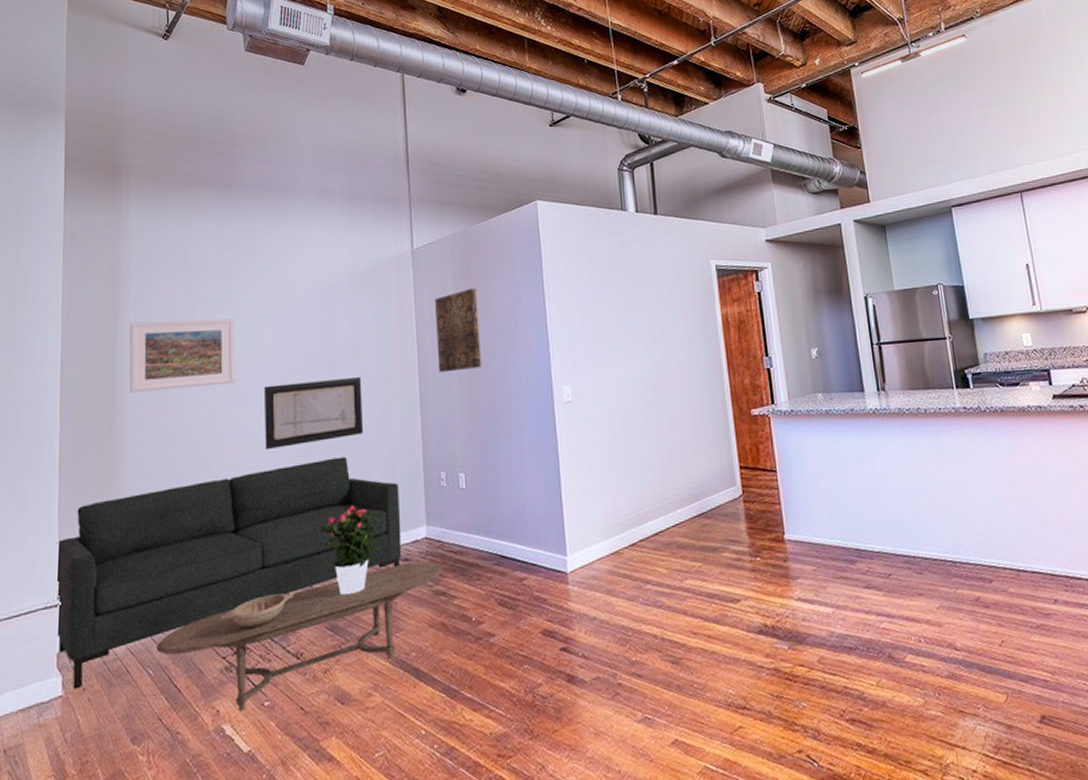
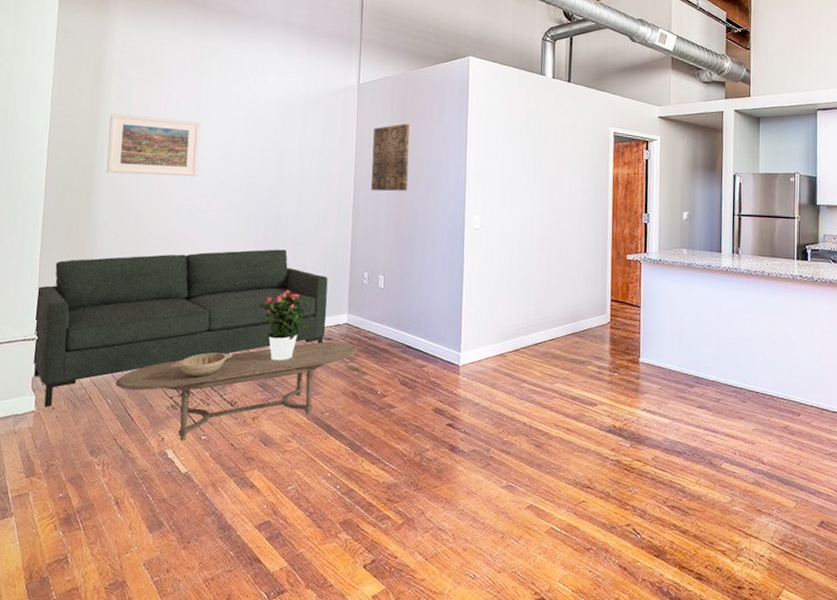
wall art: present [263,377,364,450] -> none [218,182,305,236]

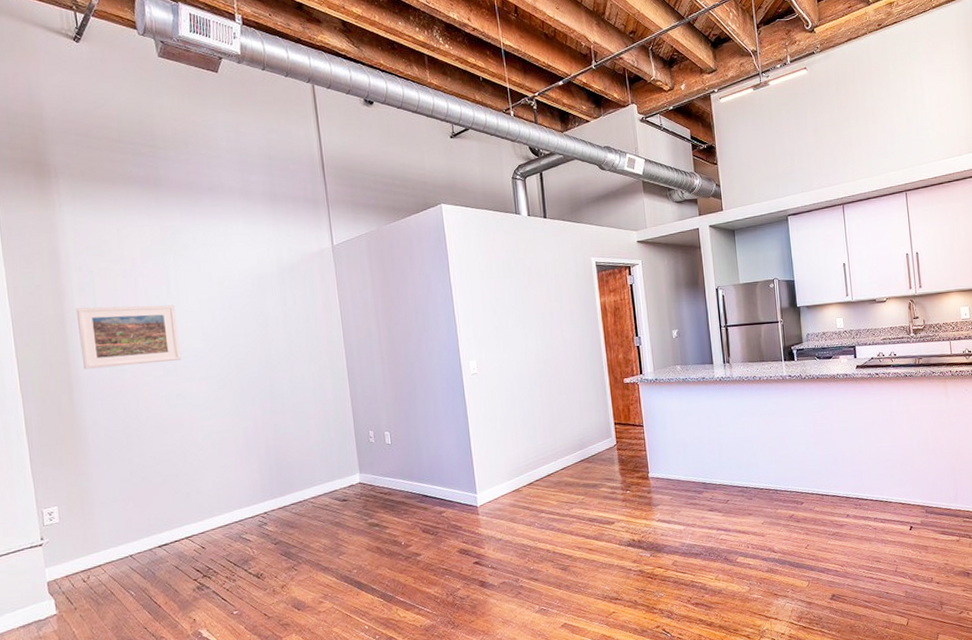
sofa: present [32,249,328,407] -> none [33,420,340,609]
coffee table: present [115,341,358,441] -> none [134,501,375,619]
decorative bowl: present [170,352,233,376] -> none [188,528,251,557]
potted flower: present [256,289,310,361] -> none [265,458,323,529]
wall art: present [370,123,411,191] -> none [355,279,400,351]

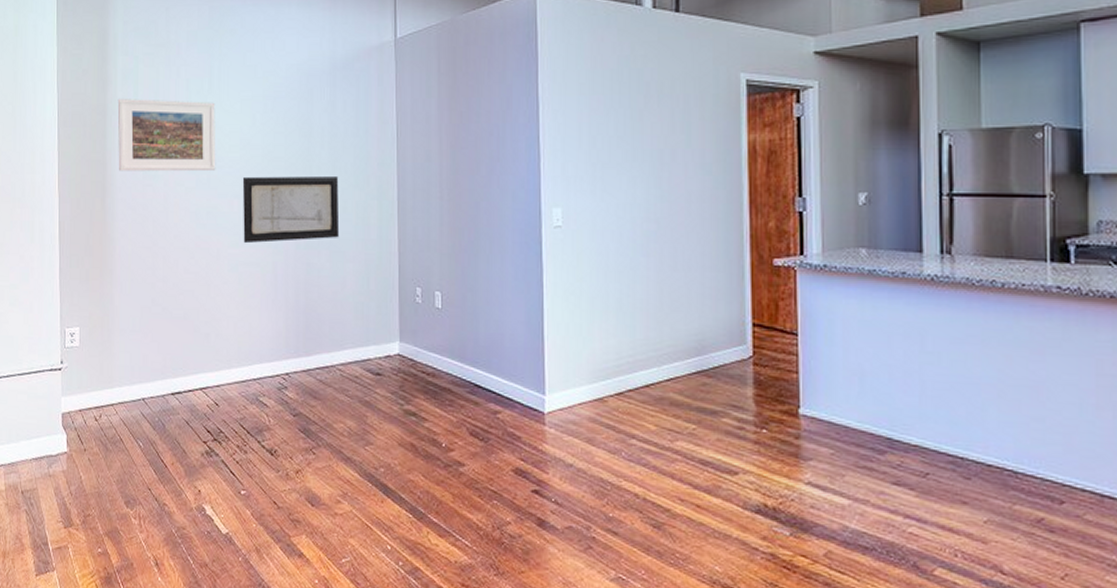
wall art: none [207,355,301,416] -> present [242,176,340,244]

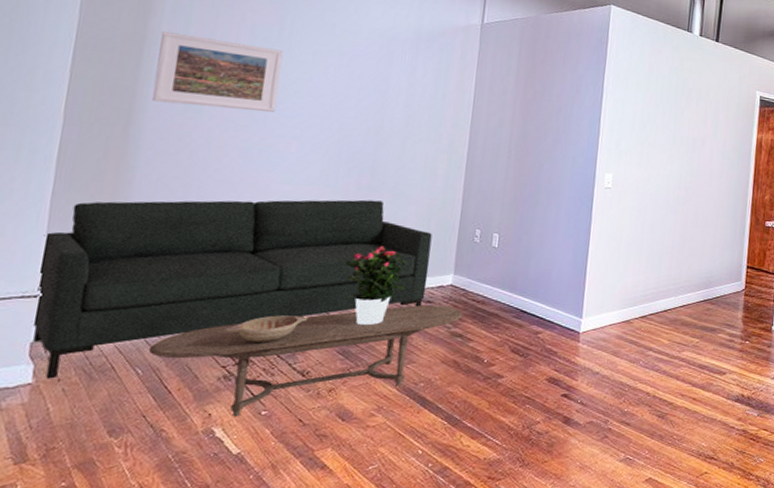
sofa: none [58,259,374,449] -> present [31,199,432,379]
coffee table: none [145,377,414,495] -> present [148,304,463,417]
decorative bowl: none [201,388,269,418] -> present [224,315,308,343]
wall art: present [242,176,340,244] -> none [297,121,411,184]
potted flower: none [291,310,355,401] -> present [341,245,407,326]

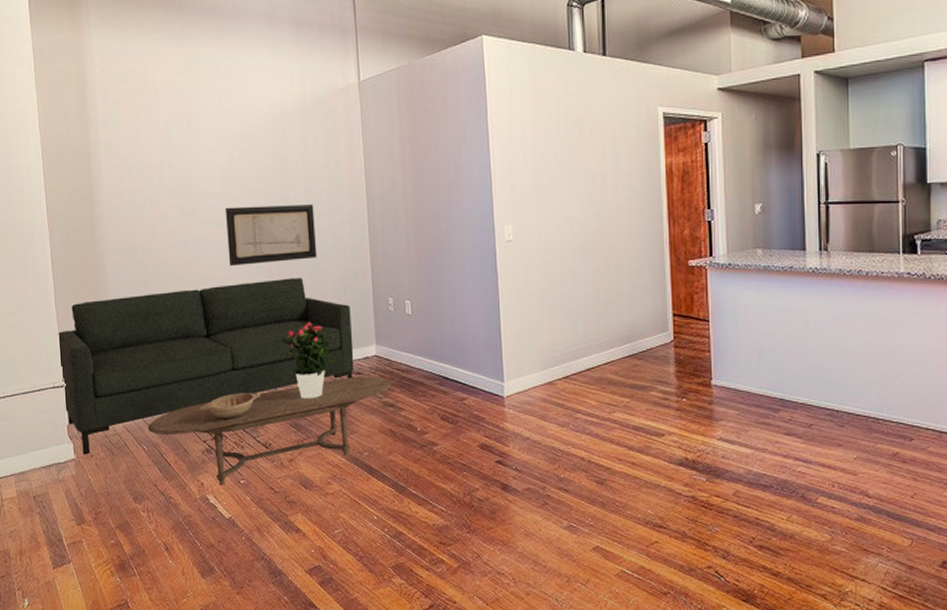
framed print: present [152,31,284,112] -> none [100,139,200,206]
wall art: none [297,121,411,184] -> present [225,205,318,267]

